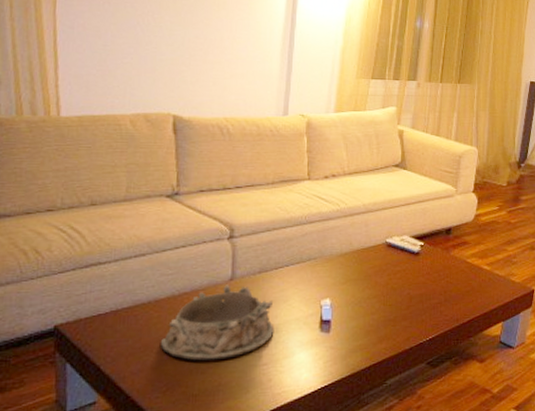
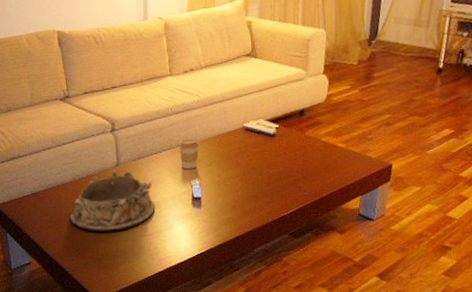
coffee cup: none [310,253,334,287] -> present [179,139,199,169]

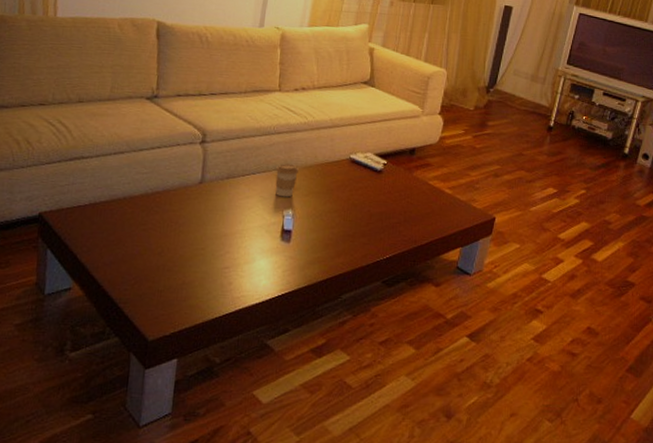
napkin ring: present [69,170,155,232] -> none [131,187,238,260]

